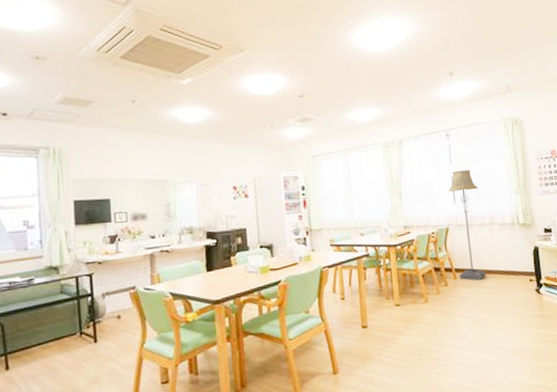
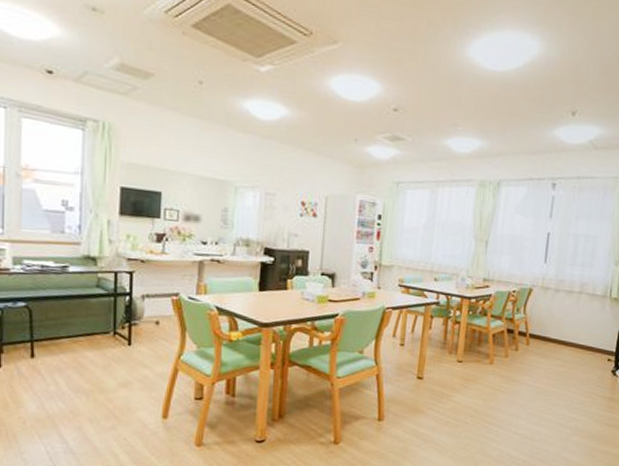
floor lamp: present [448,170,486,280] -> none [532,226,576,350]

